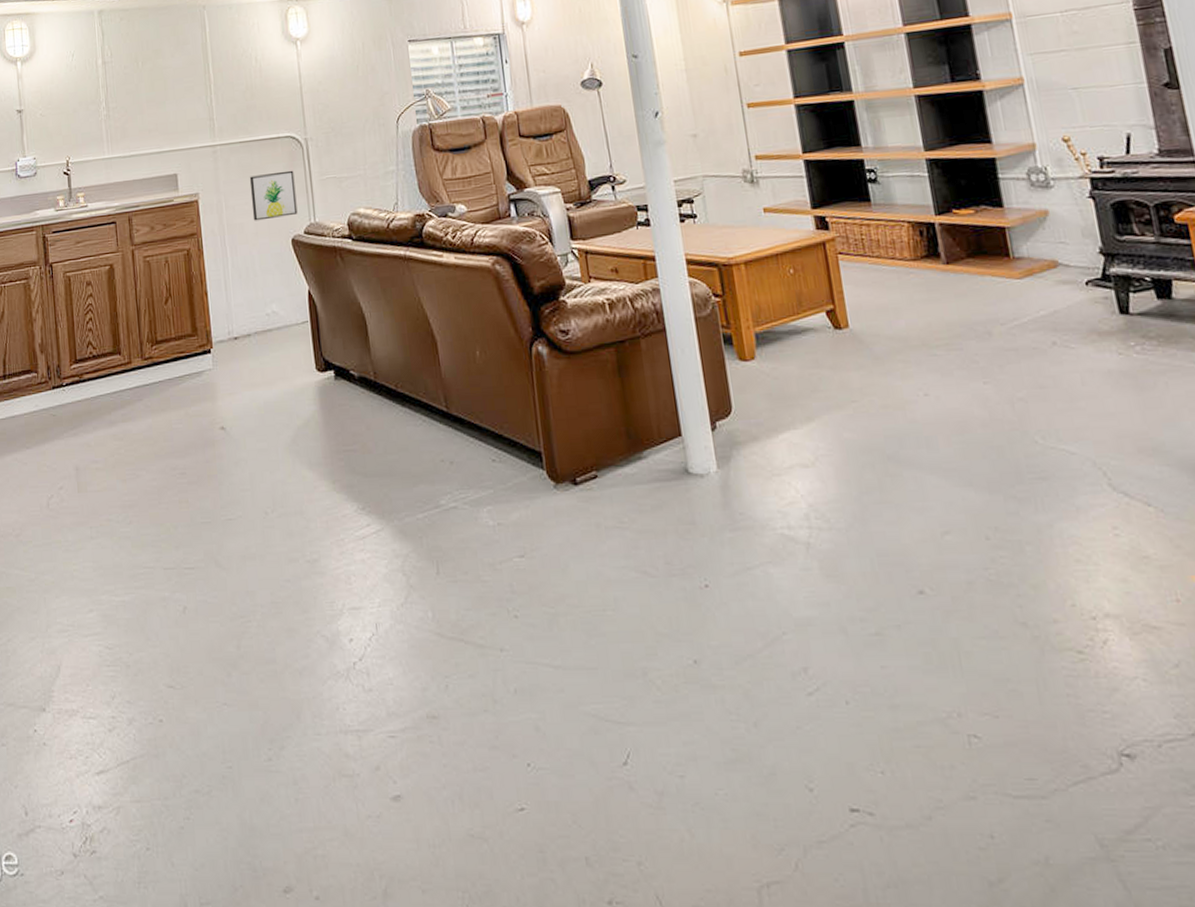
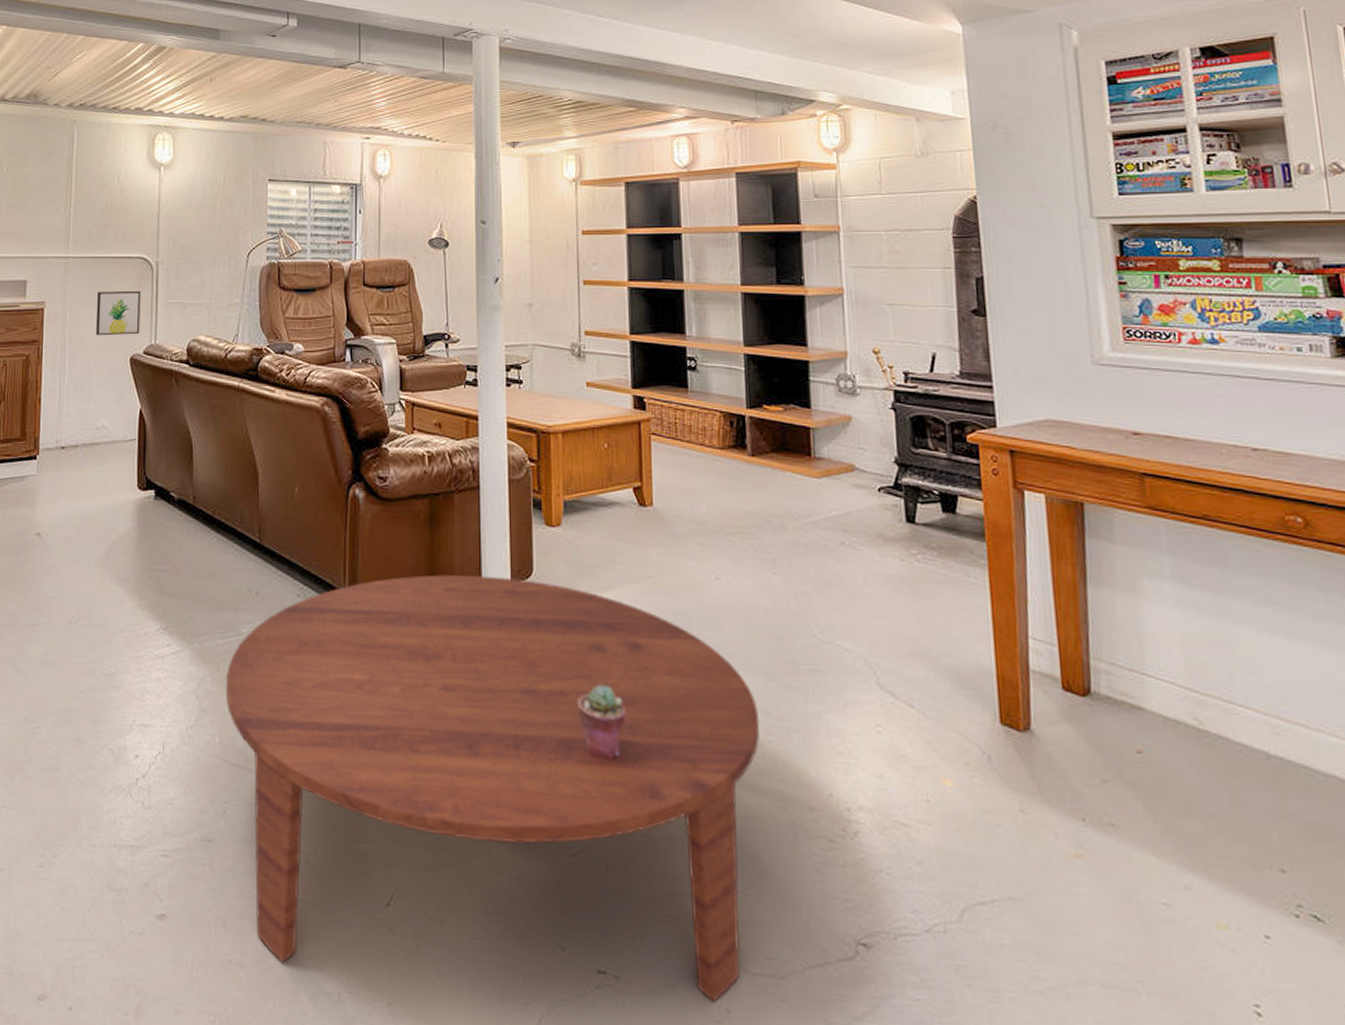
coffee table: none [430,417,1000,833] -> present [226,574,759,1003]
potted succulent: none [795,517,848,593] -> present [577,684,626,759]

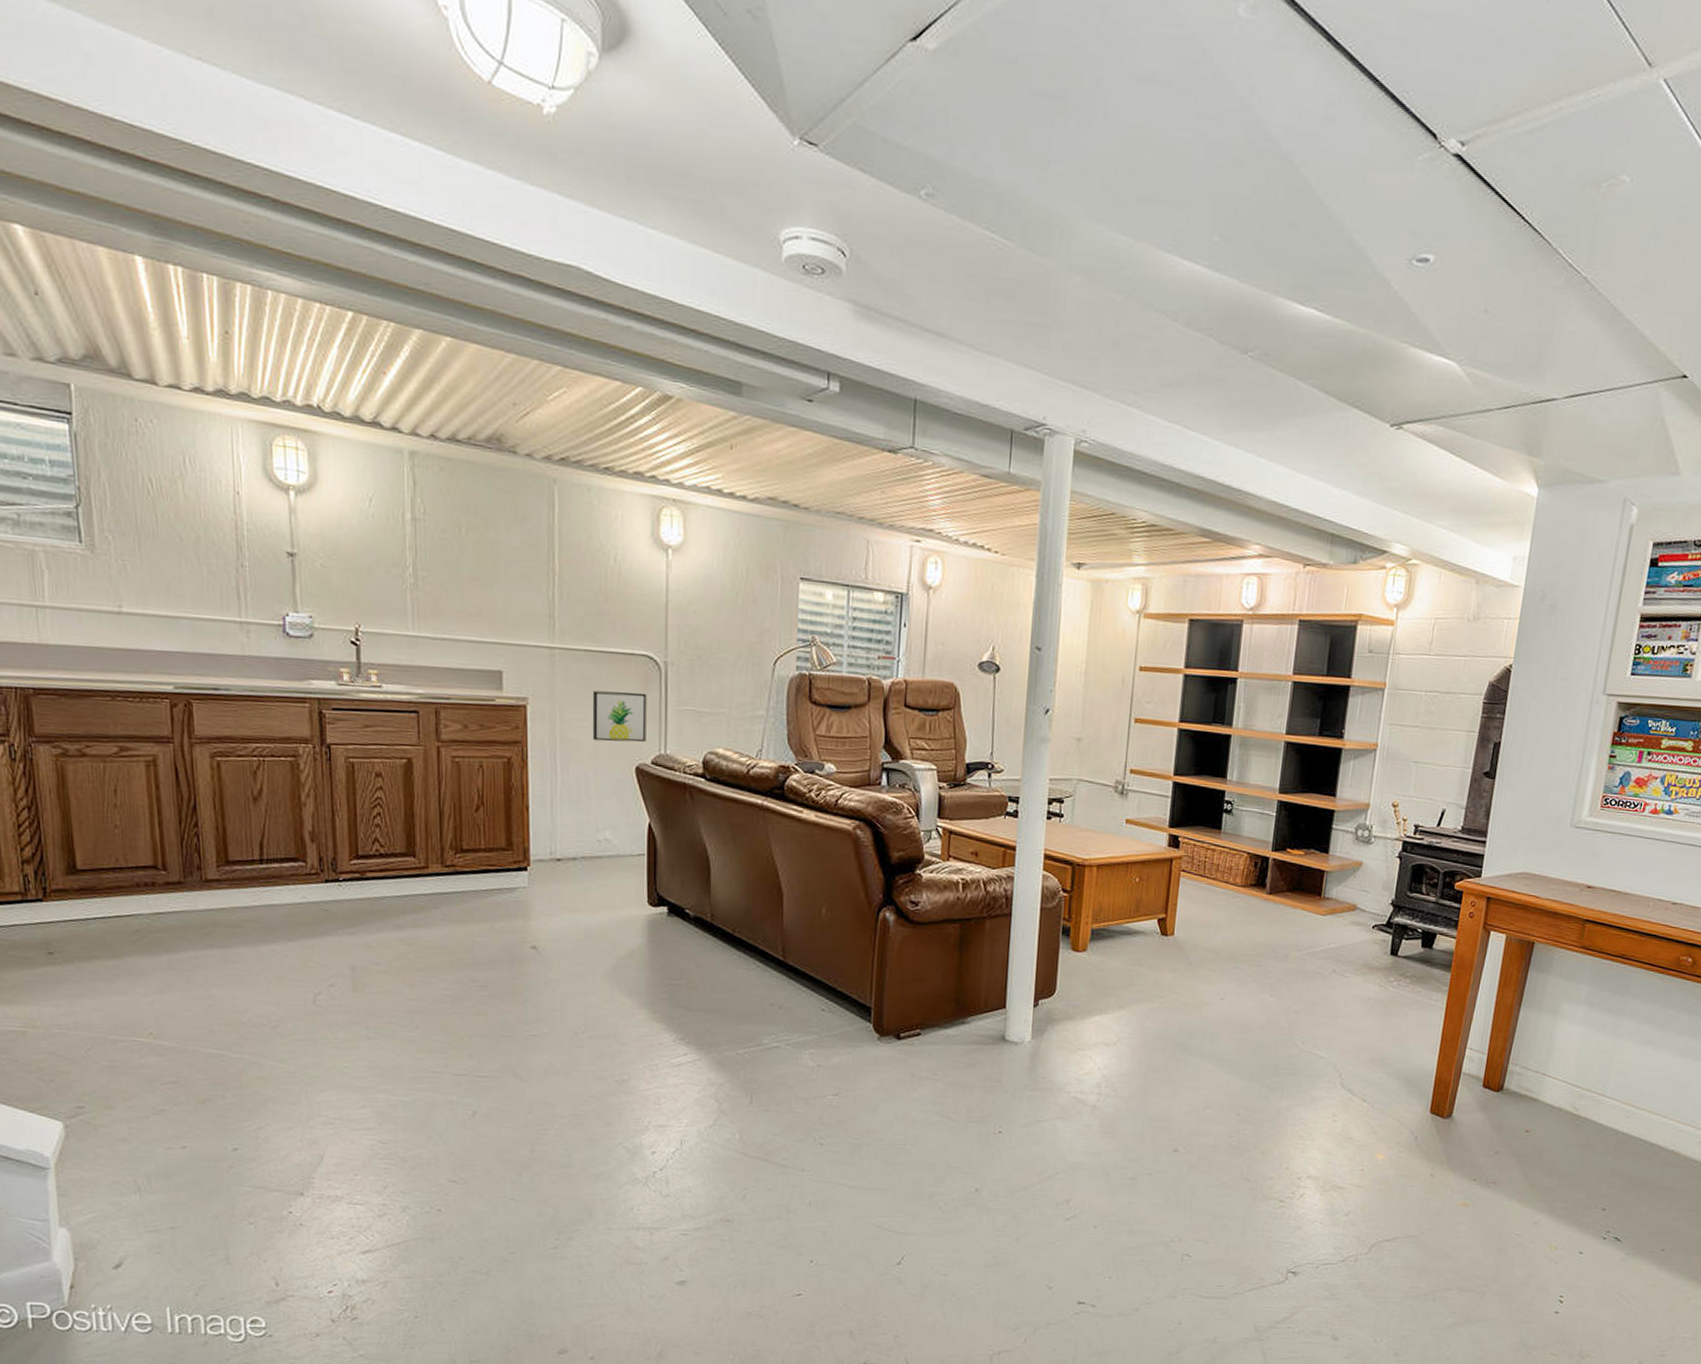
coffee table: present [226,574,759,1003] -> none [746,992,1240,1318]
potted succulent: present [577,684,626,759] -> none [1083,1086,1127,1146]

